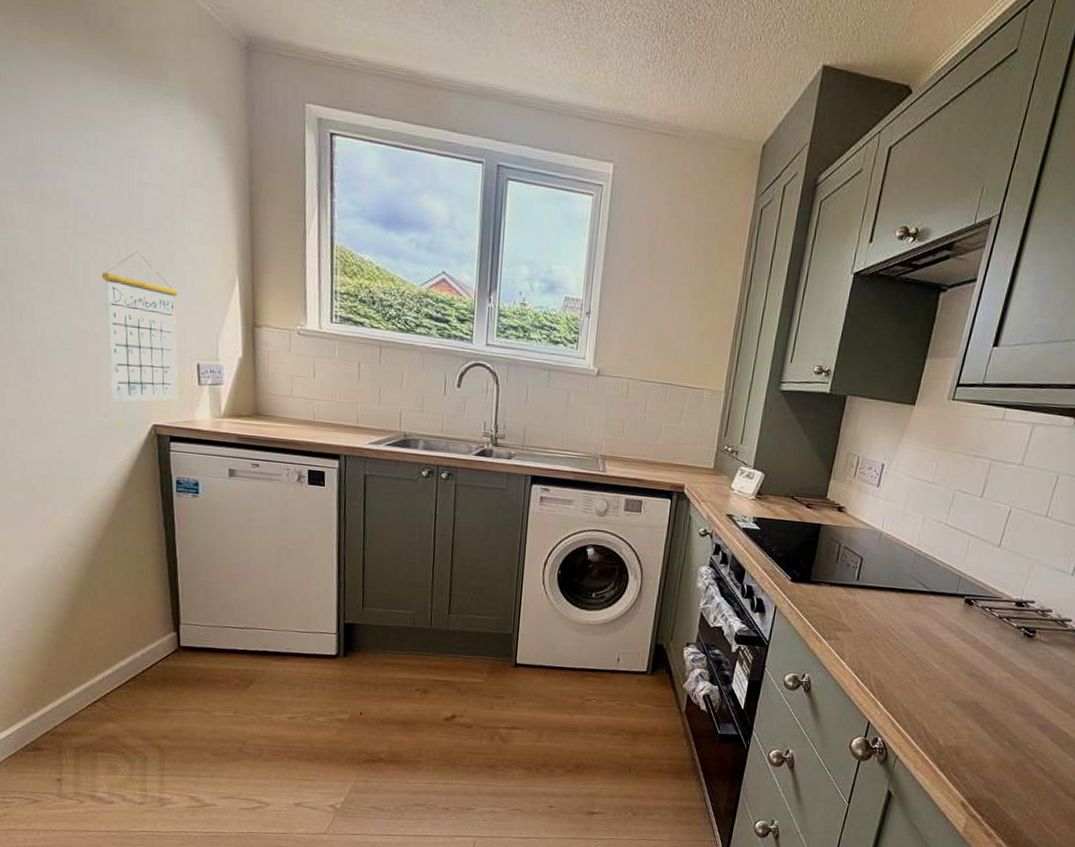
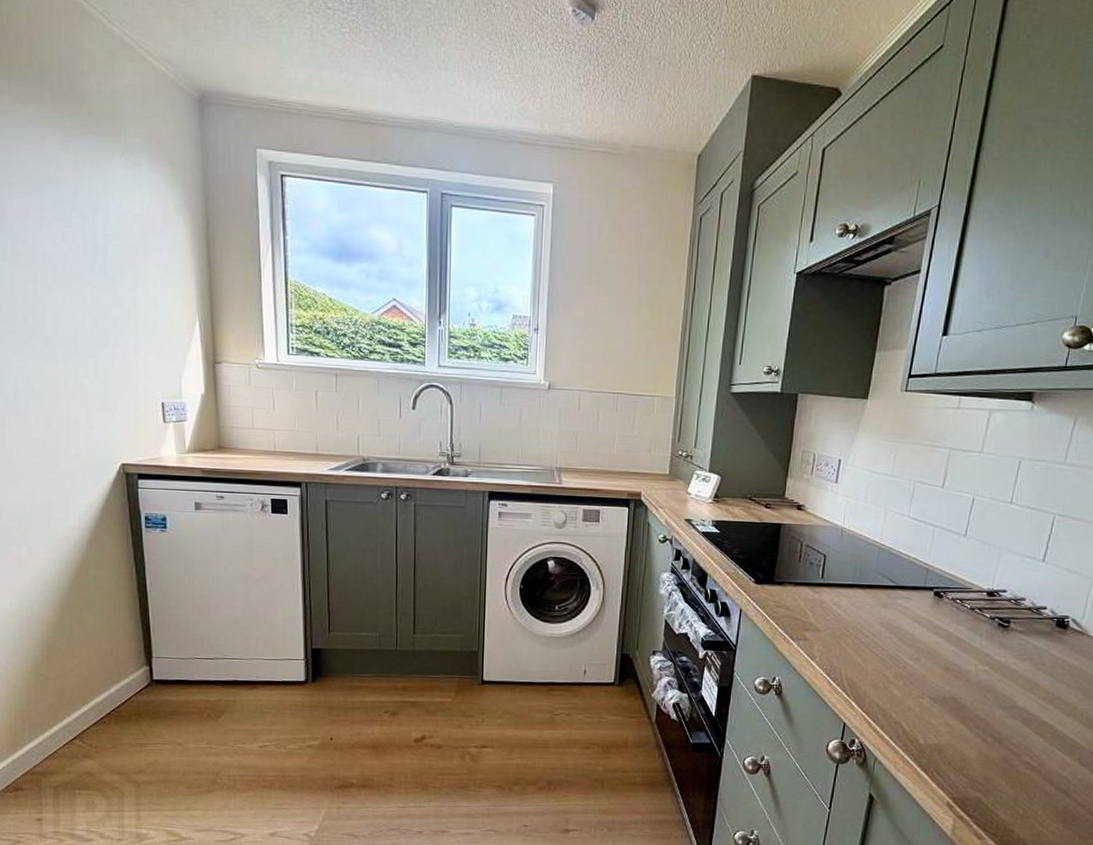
calendar: present [101,251,178,402] -> none [69,299,144,444]

